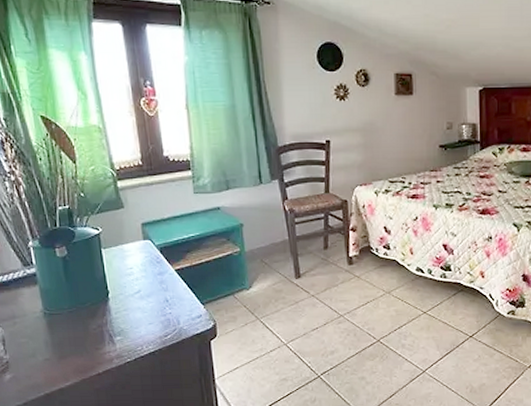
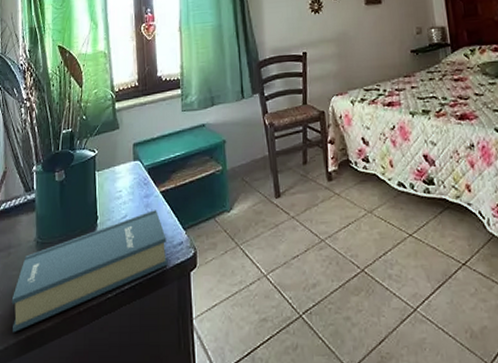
hardback book: none [24,286,187,391] -> present [11,210,168,333]

